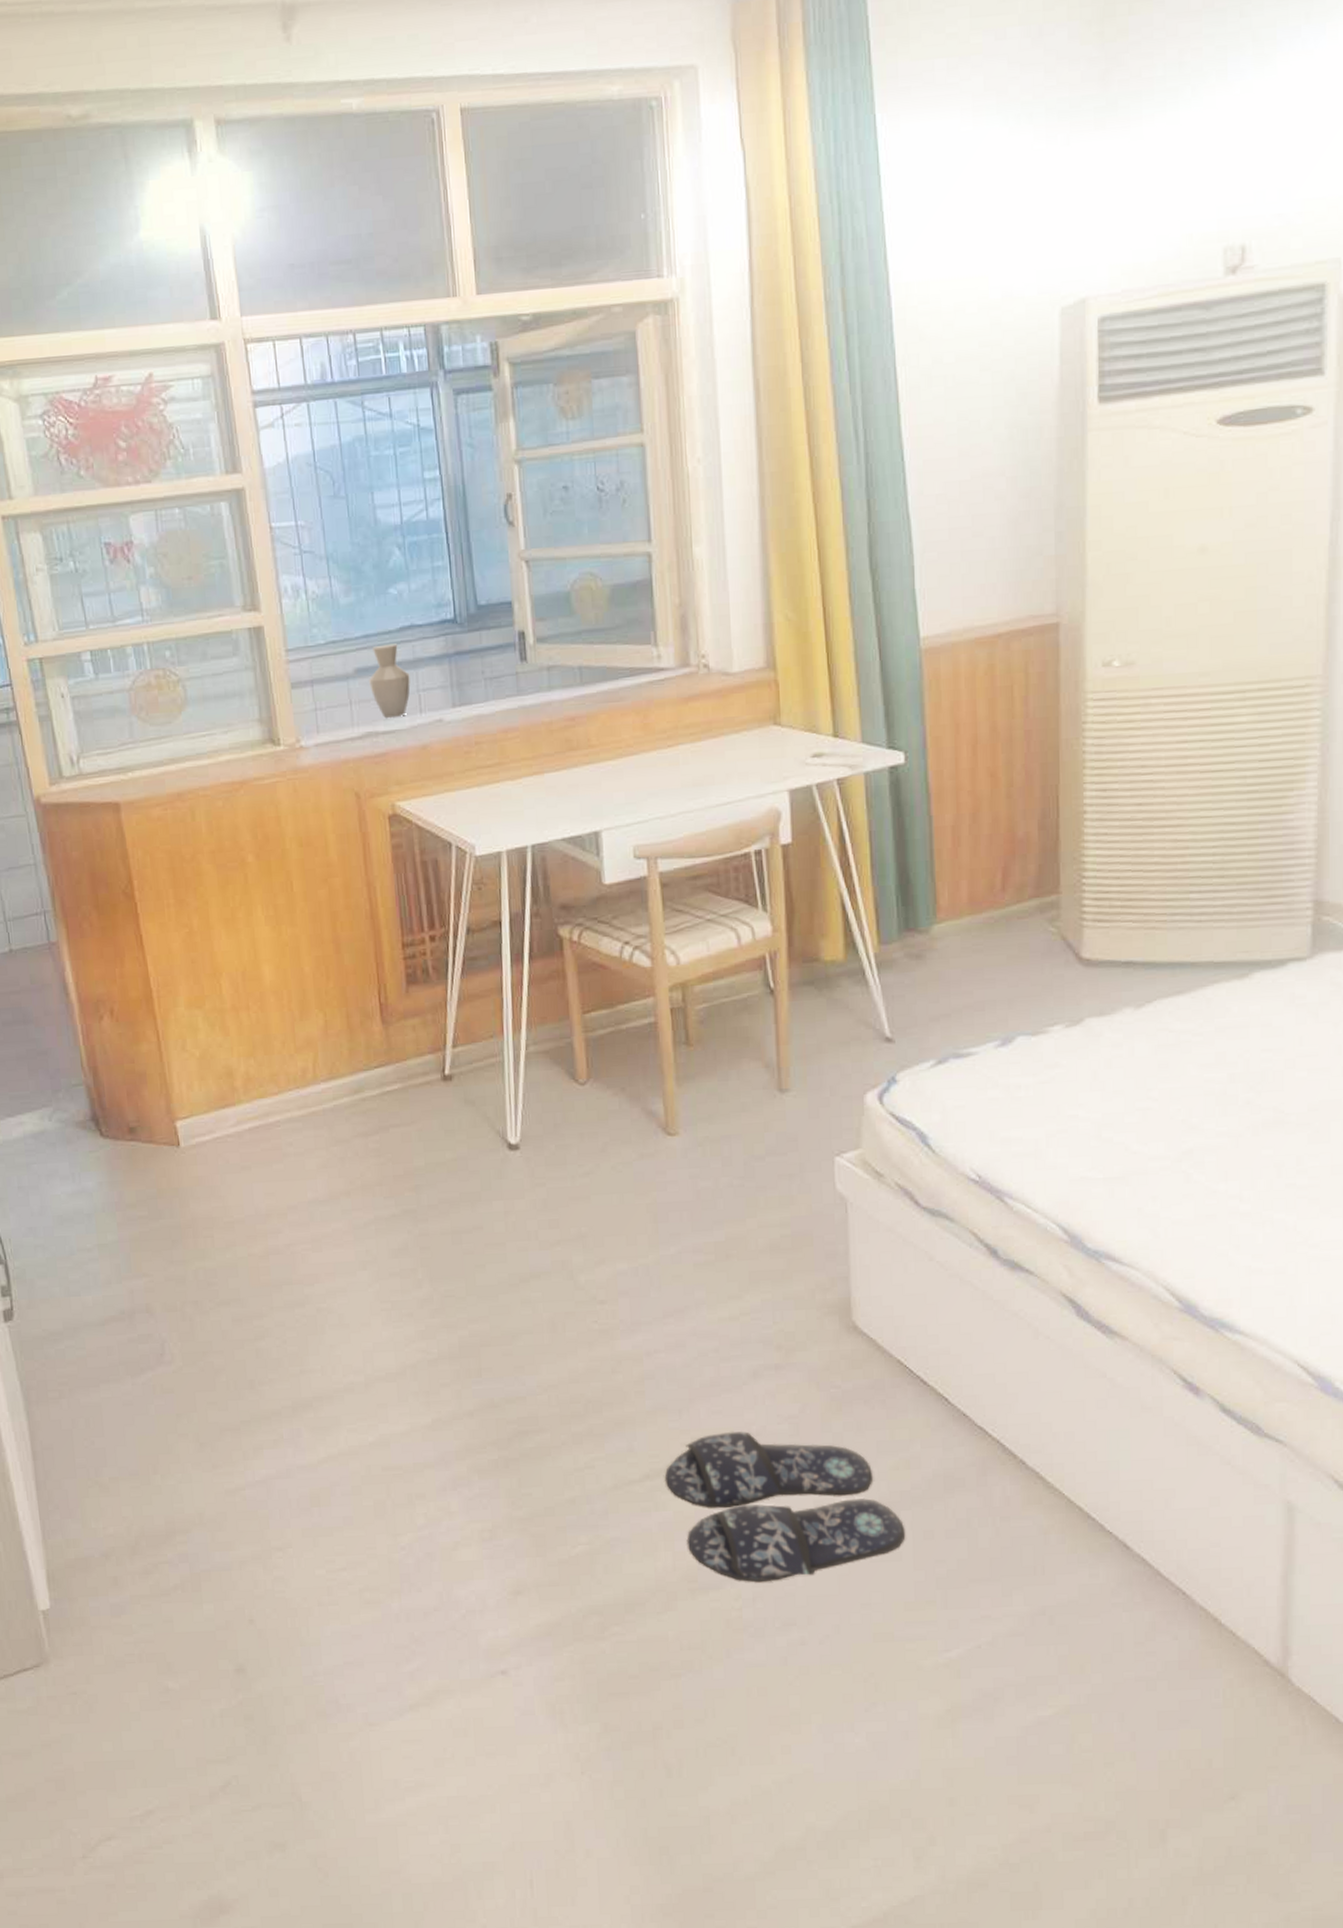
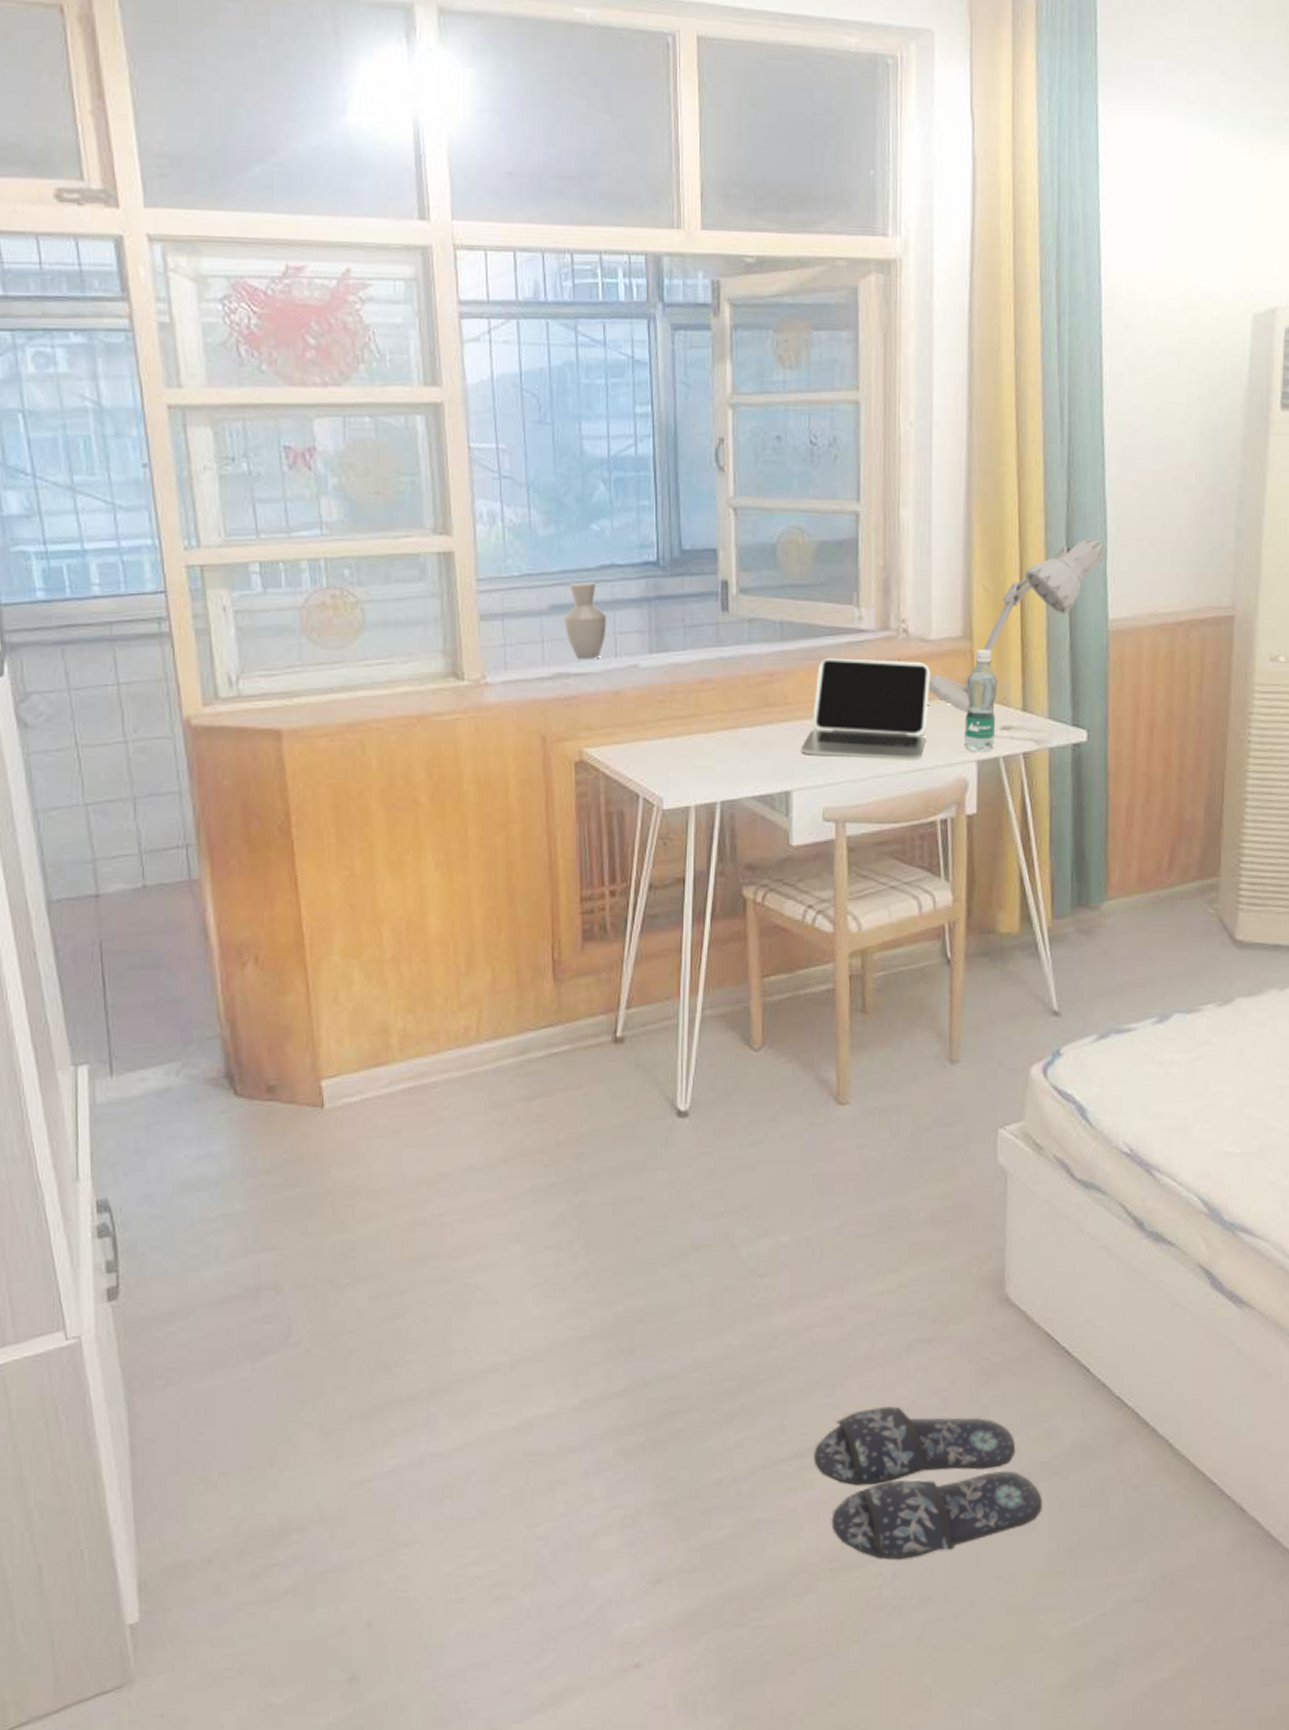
laptop: none [607,695,735,796] -> present [801,658,930,761]
desk lamp: none [733,556,912,743] -> present [928,538,1105,713]
bottle: none [773,678,807,783] -> present [964,650,998,754]

